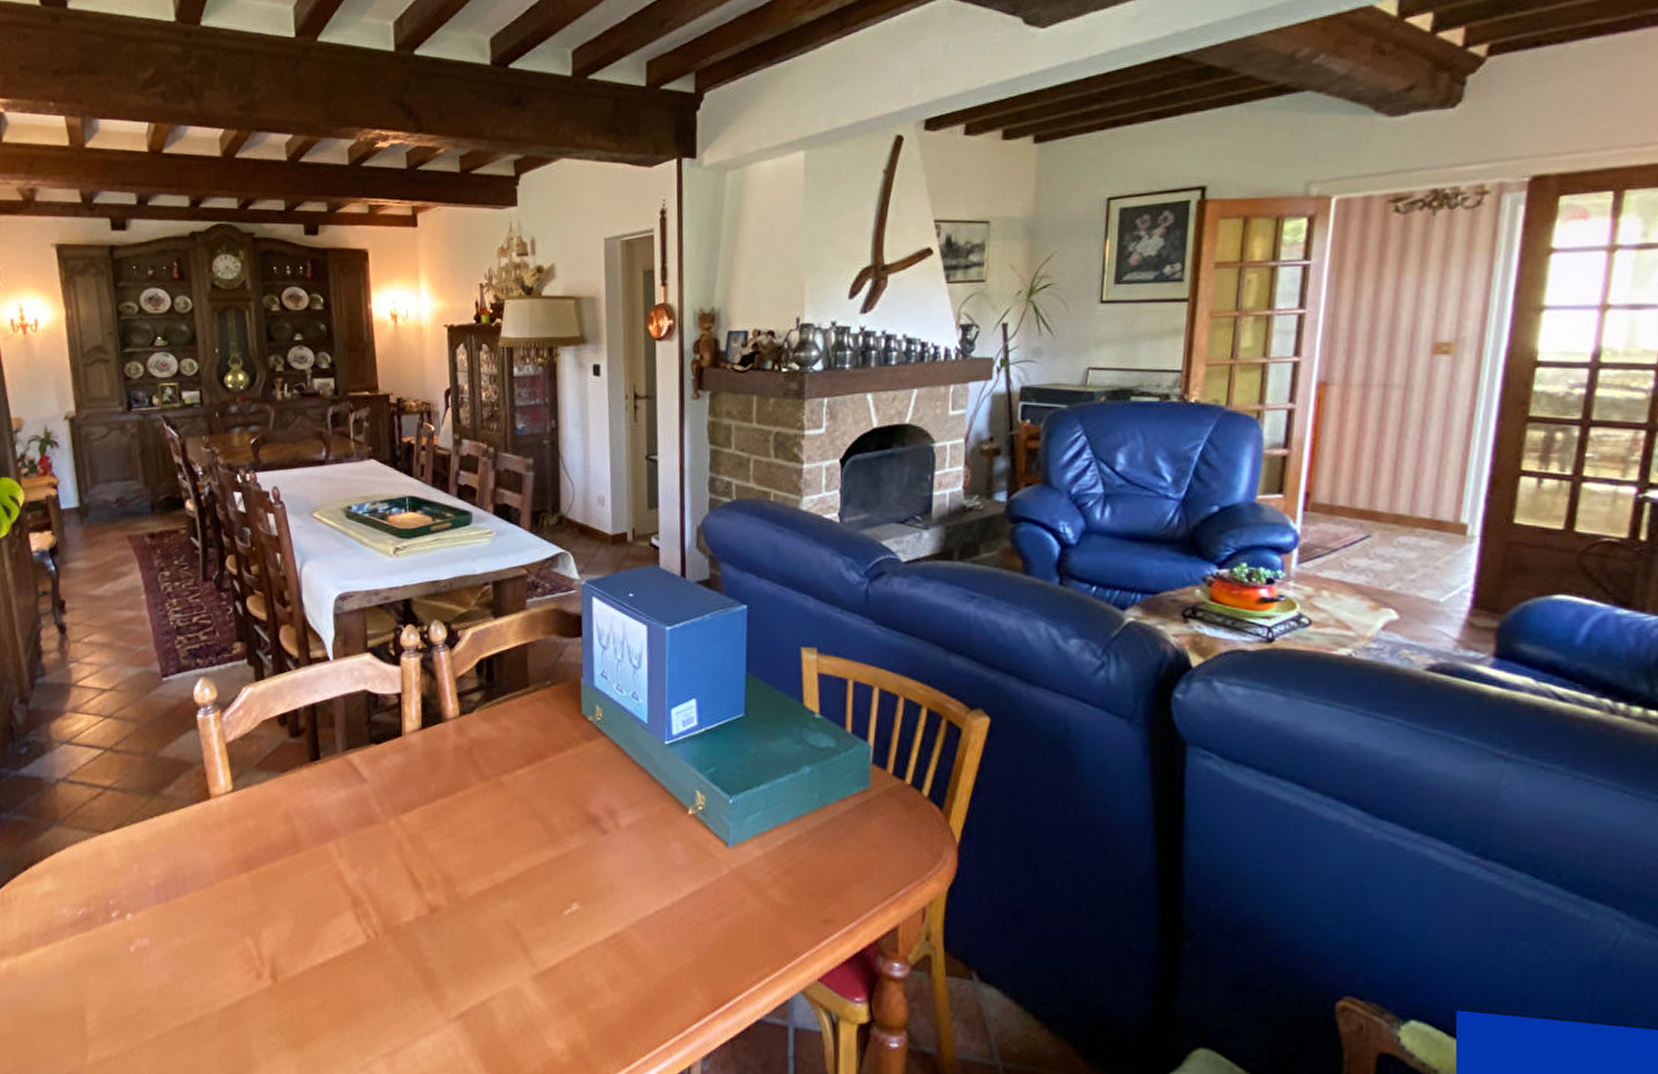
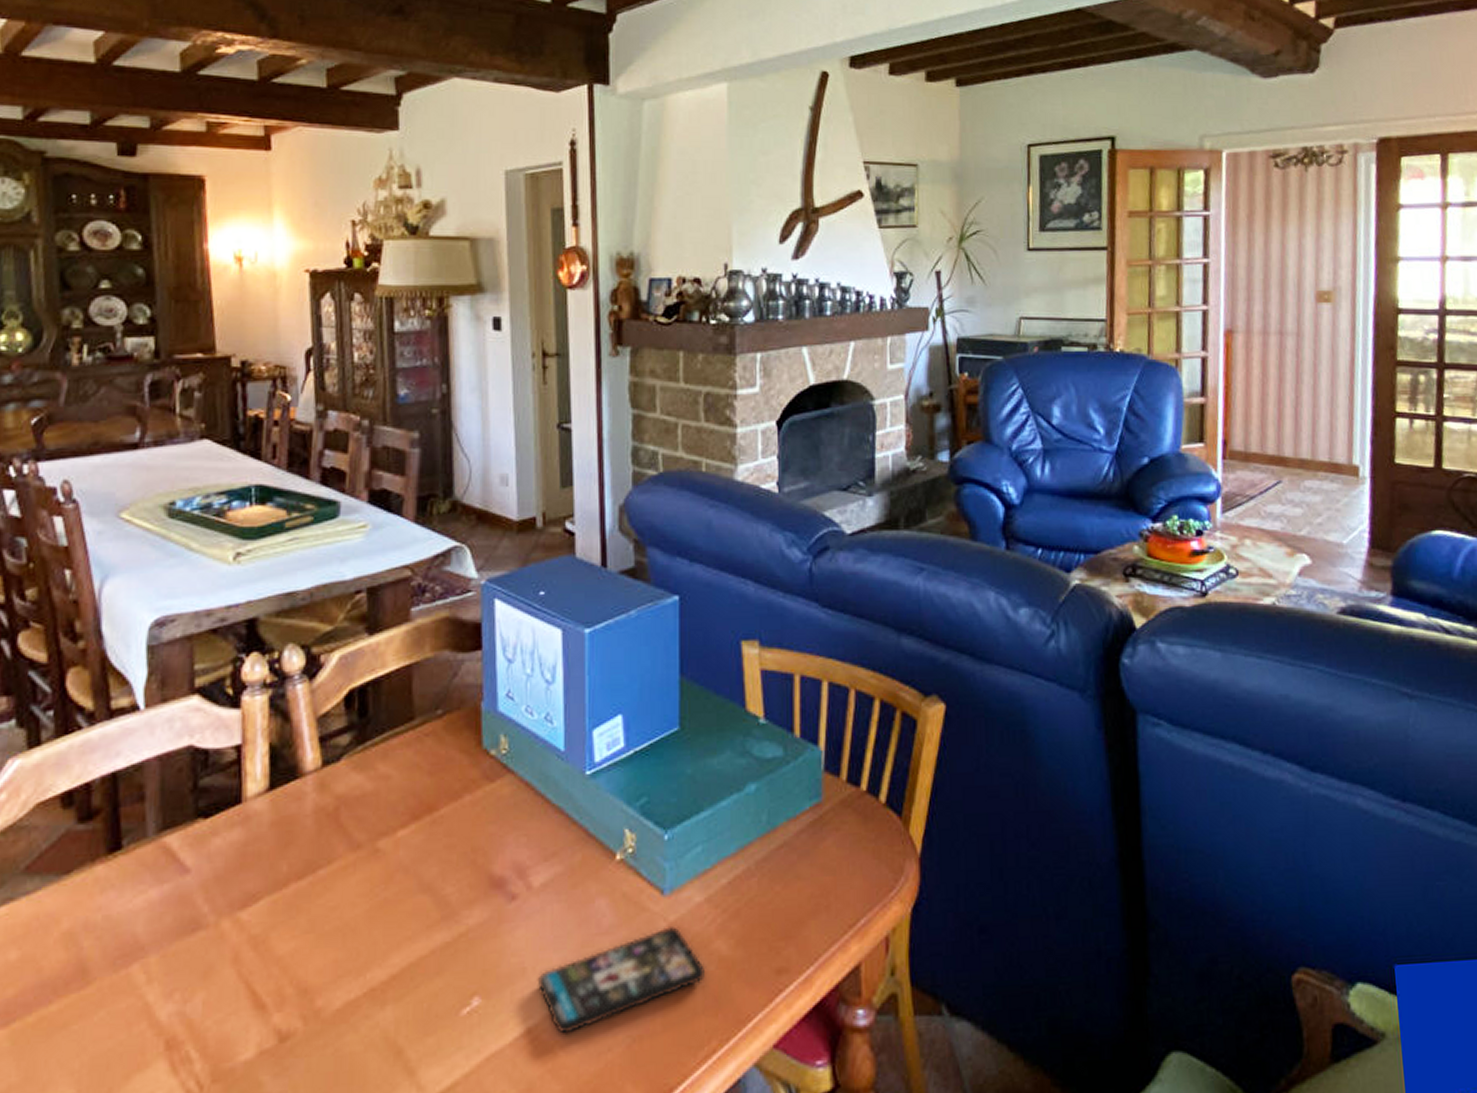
smartphone: none [623,872,761,942] -> present [537,926,705,1034]

